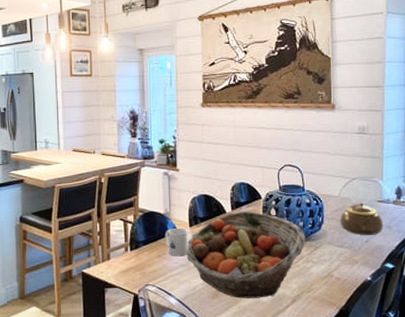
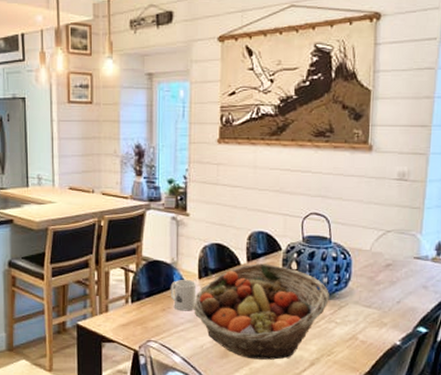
teapot: present [340,203,383,236] -> none [369,259,419,296]

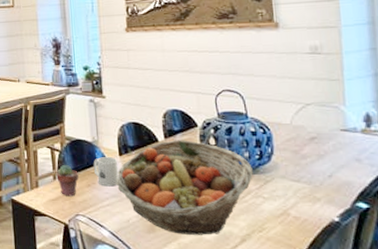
potted succulent: none [129,287,153,322] -> present [56,164,79,197]

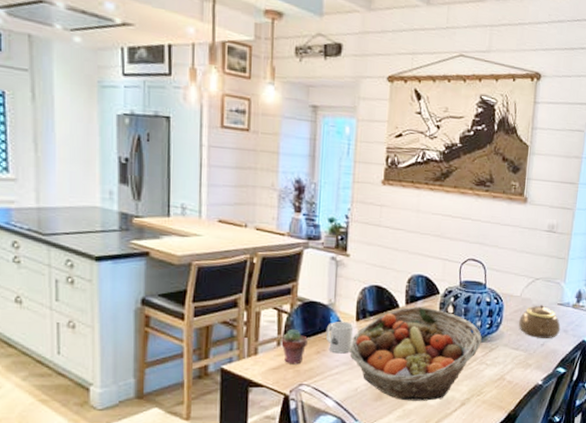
teapot: none [293,132,351,170] -> present [518,305,561,339]

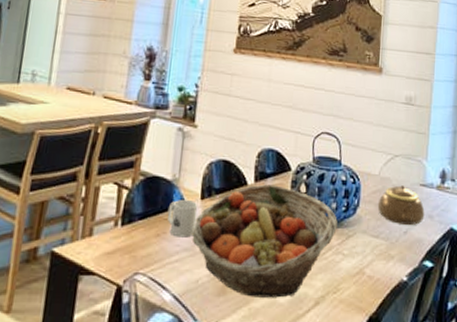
potted succulent: present [281,328,308,365] -> none [118,206,148,249]

